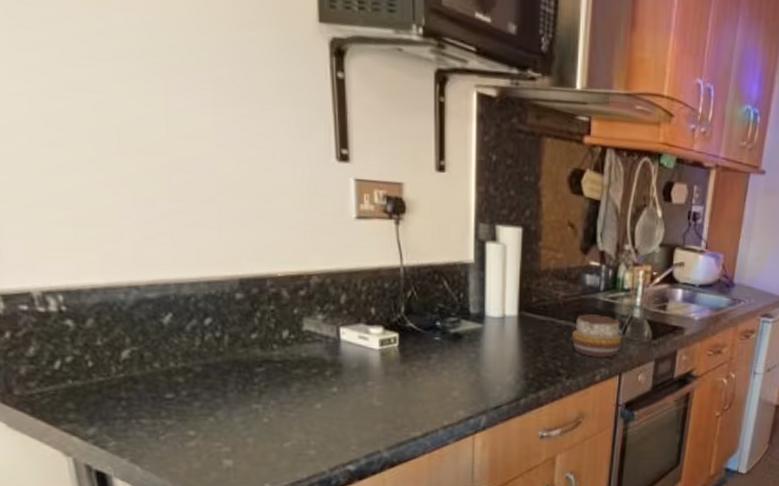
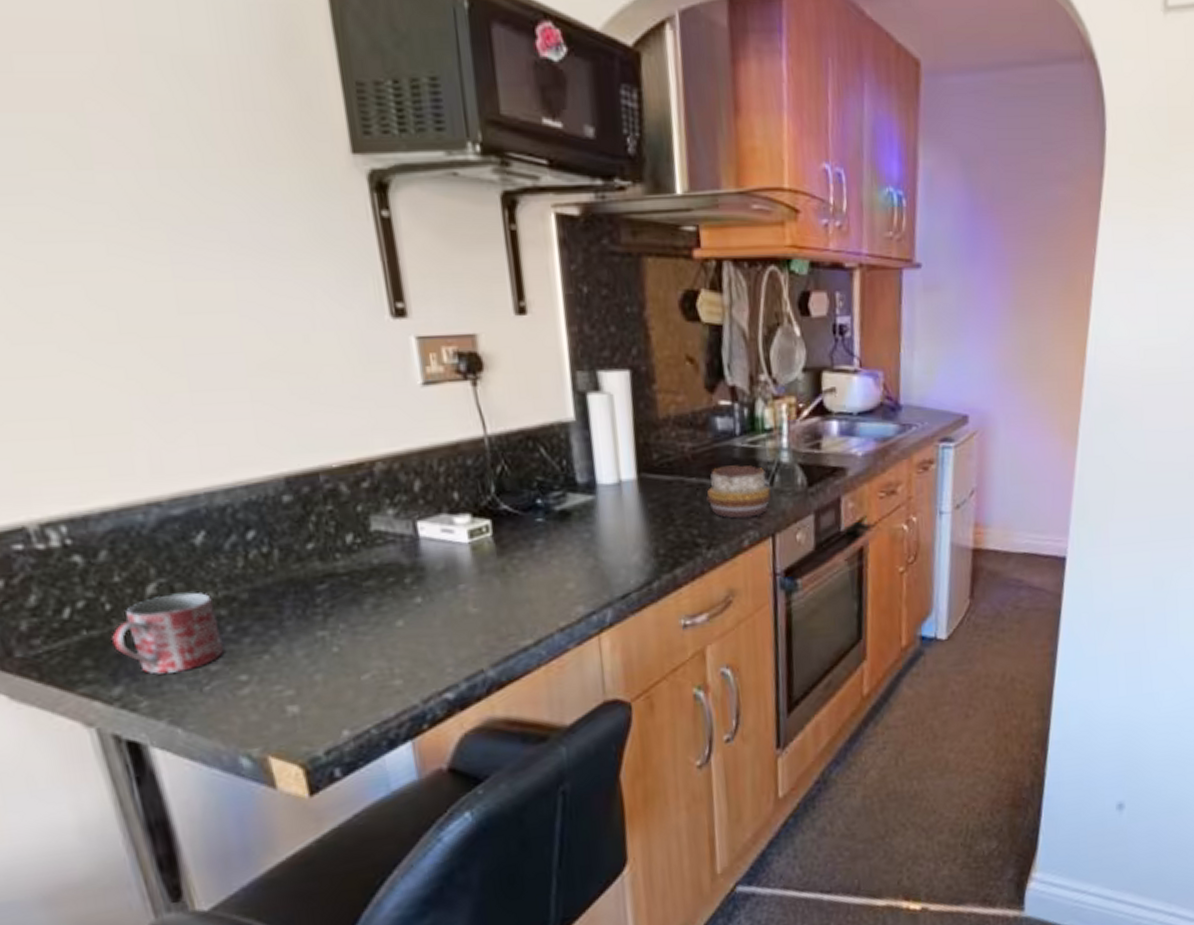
mug: none [92,360,178,422] -> present [112,592,224,674]

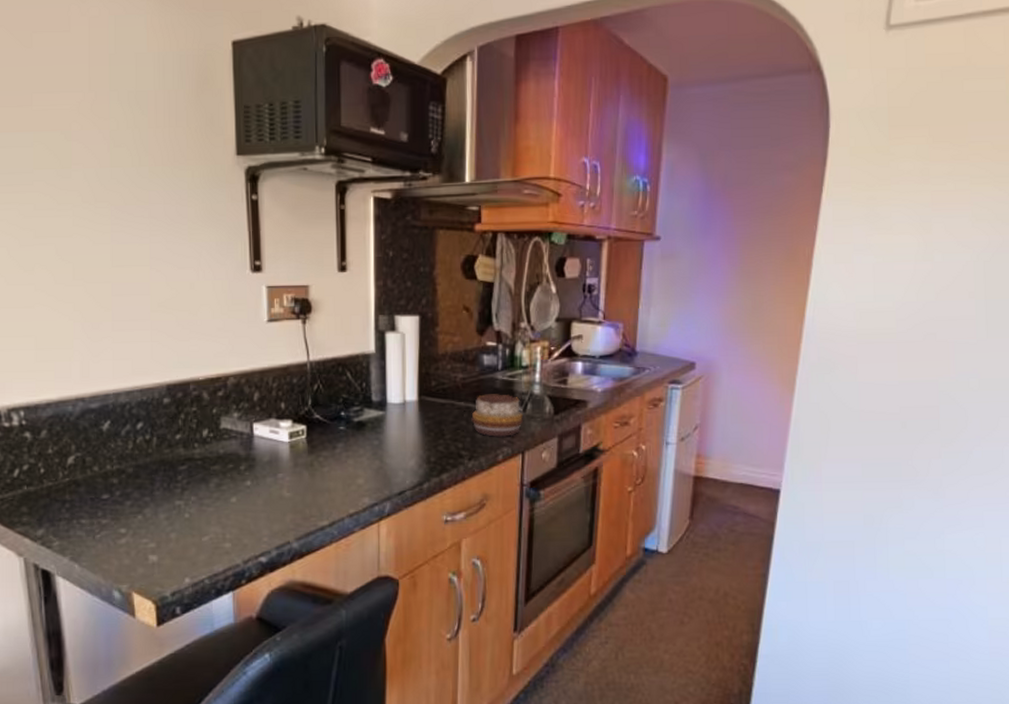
mug: present [112,592,224,674] -> none [42,464,113,523]

